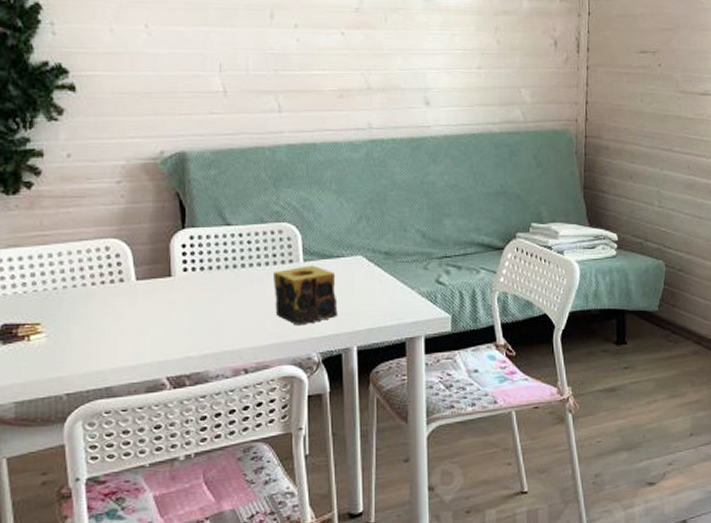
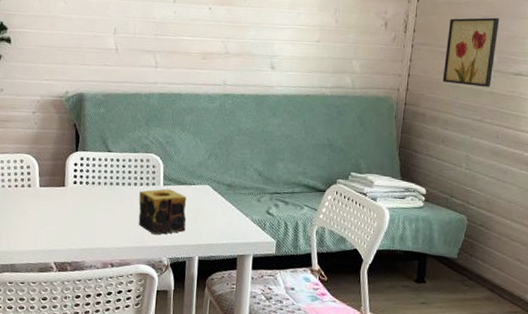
wall art: none [624,30,680,111] -> present [442,17,500,87]

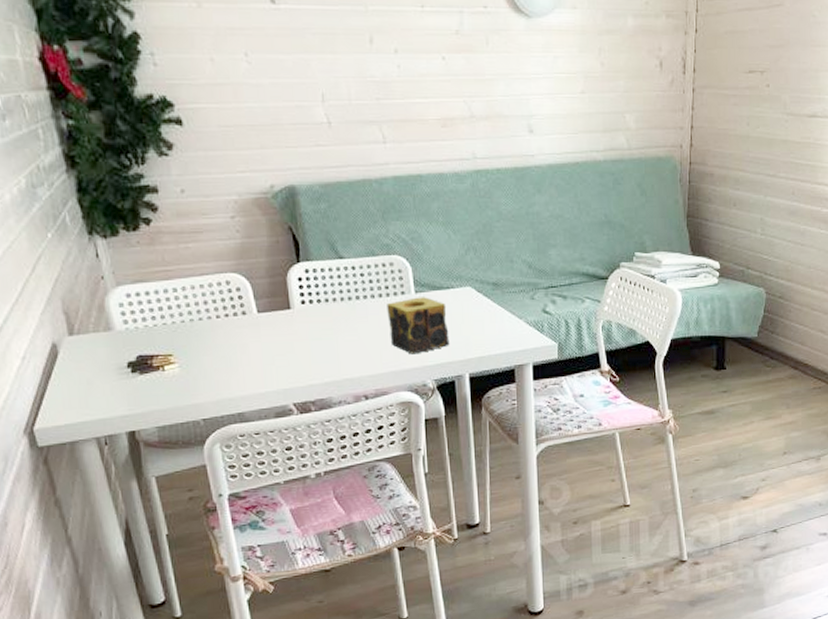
wall art: present [442,17,500,87] -> none [730,47,790,134]

